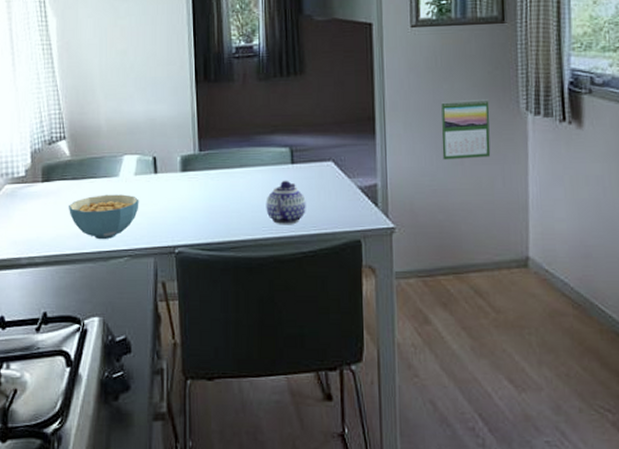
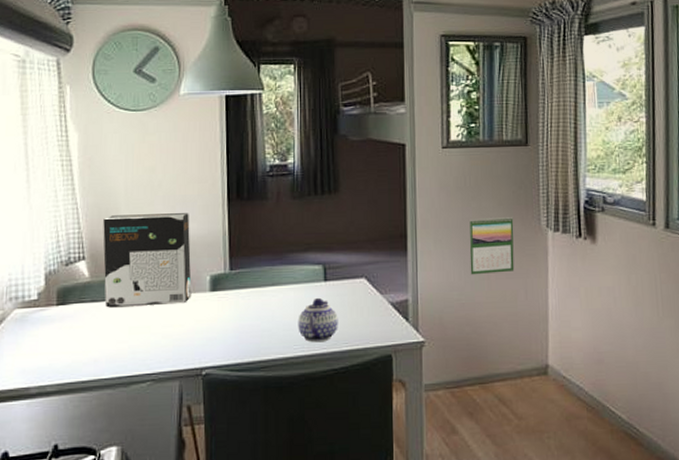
cereal bowl: present [69,194,139,240] -> none [86,316,165,365]
cereal box: none [81,95,163,185] -> present [103,213,192,308]

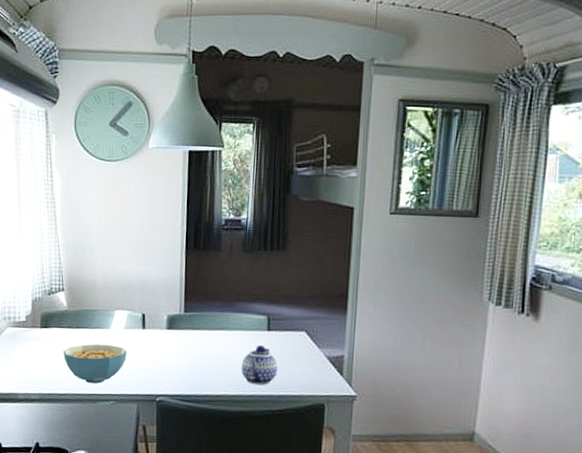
cereal bowl: none [86,316,165,365] -> present [63,344,127,384]
cereal box: present [103,213,192,308] -> none [79,254,152,338]
calendar: present [469,216,515,275] -> none [406,285,455,341]

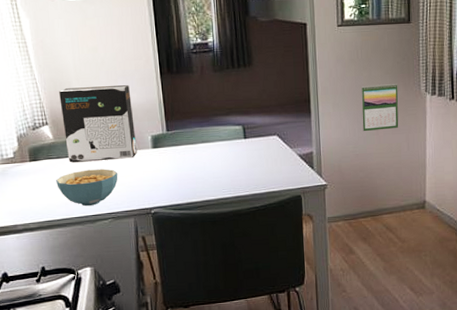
cereal box: none [79,254,152,338] -> present [59,85,137,163]
teapot: present [241,344,278,385] -> none [224,151,257,187]
calendar: none [406,285,455,341] -> present [361,83,399,132]

